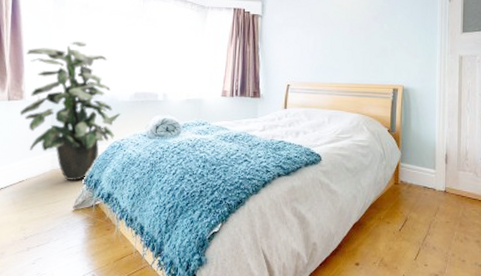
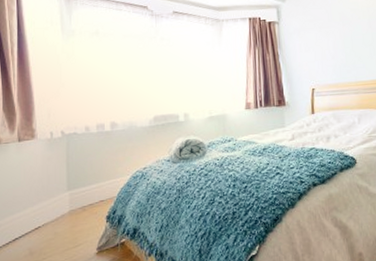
indoor plant: present [19,42,121,182] -> none [31,70,142,221]

